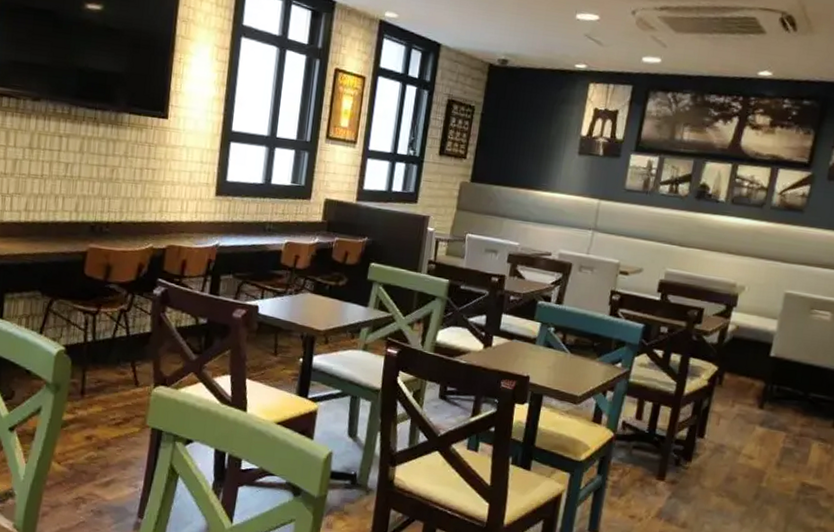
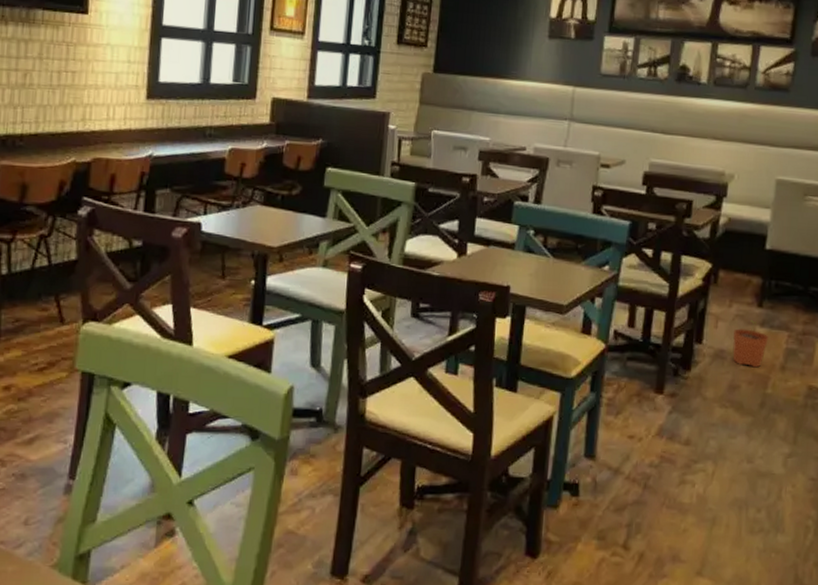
plant pot: none [732,420,767,463] -> present [732,320,769,368]

